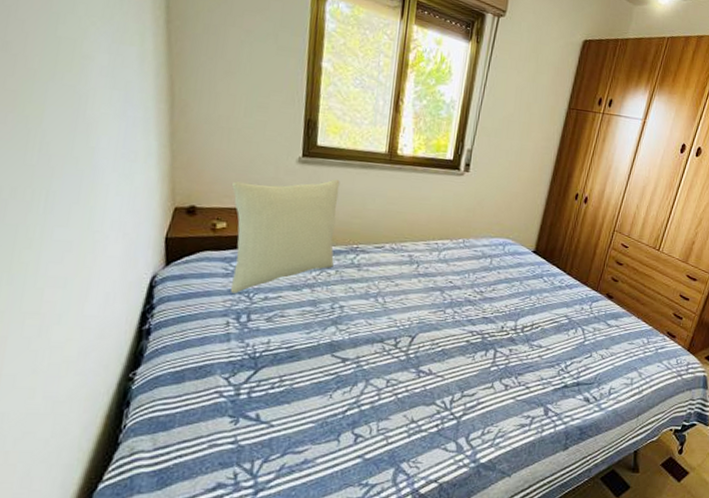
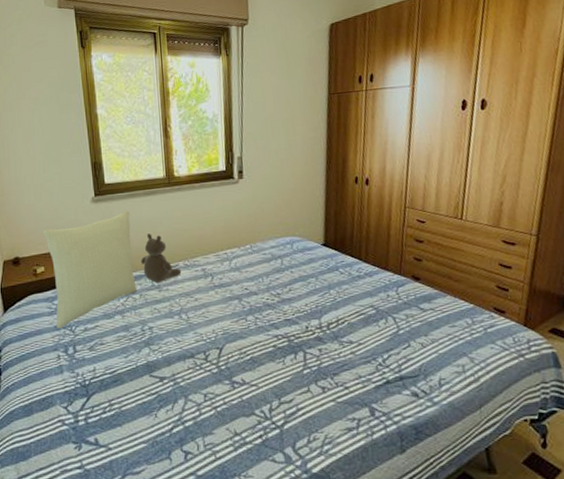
stuffed bear: none [342,209,387,262] -> present [140,233,182,284]

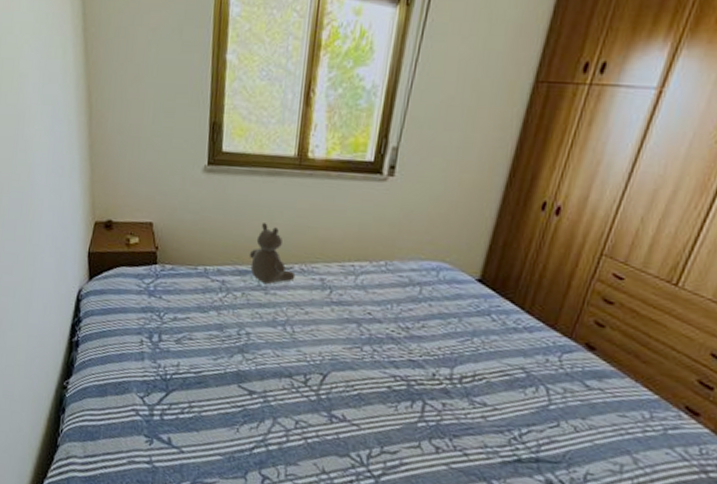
pillow: present [44,210,137,329] -> none [143,189,246,312]

